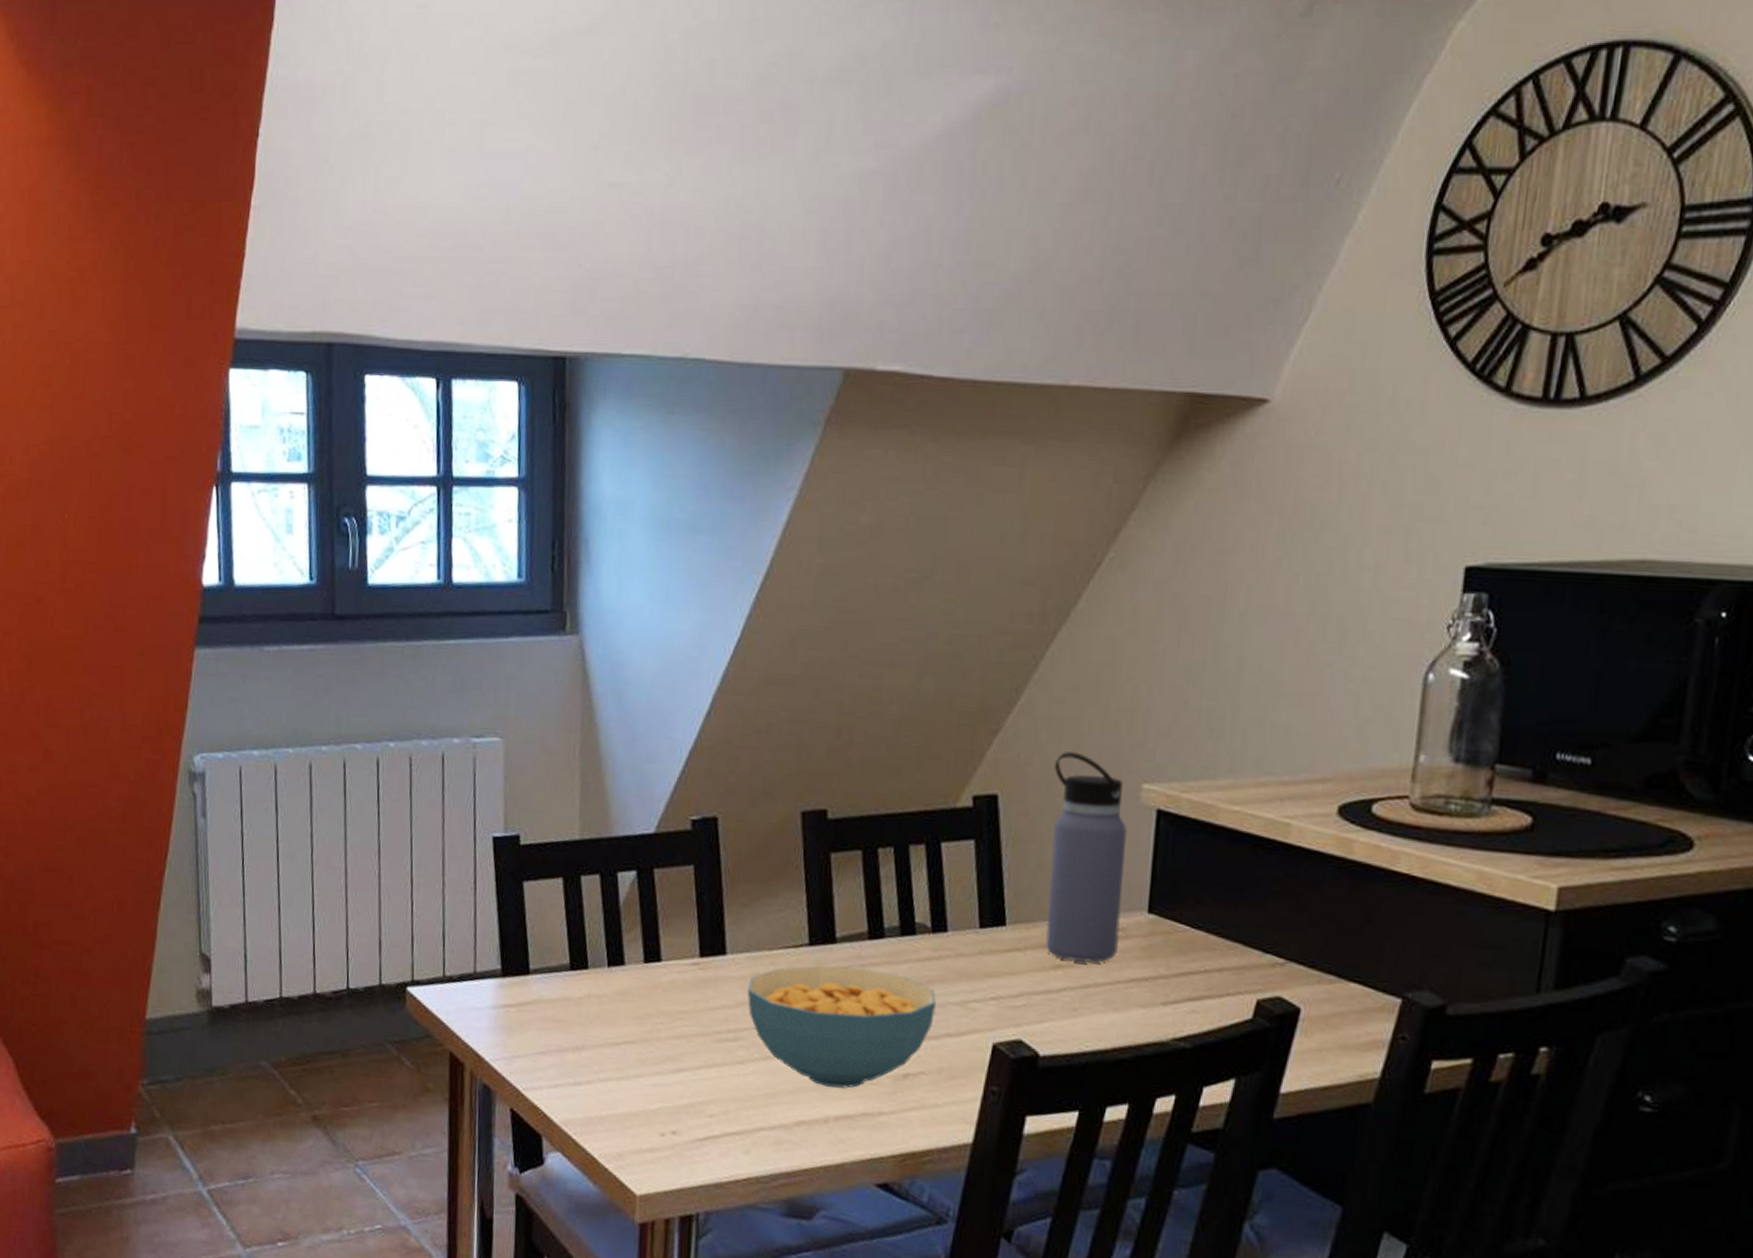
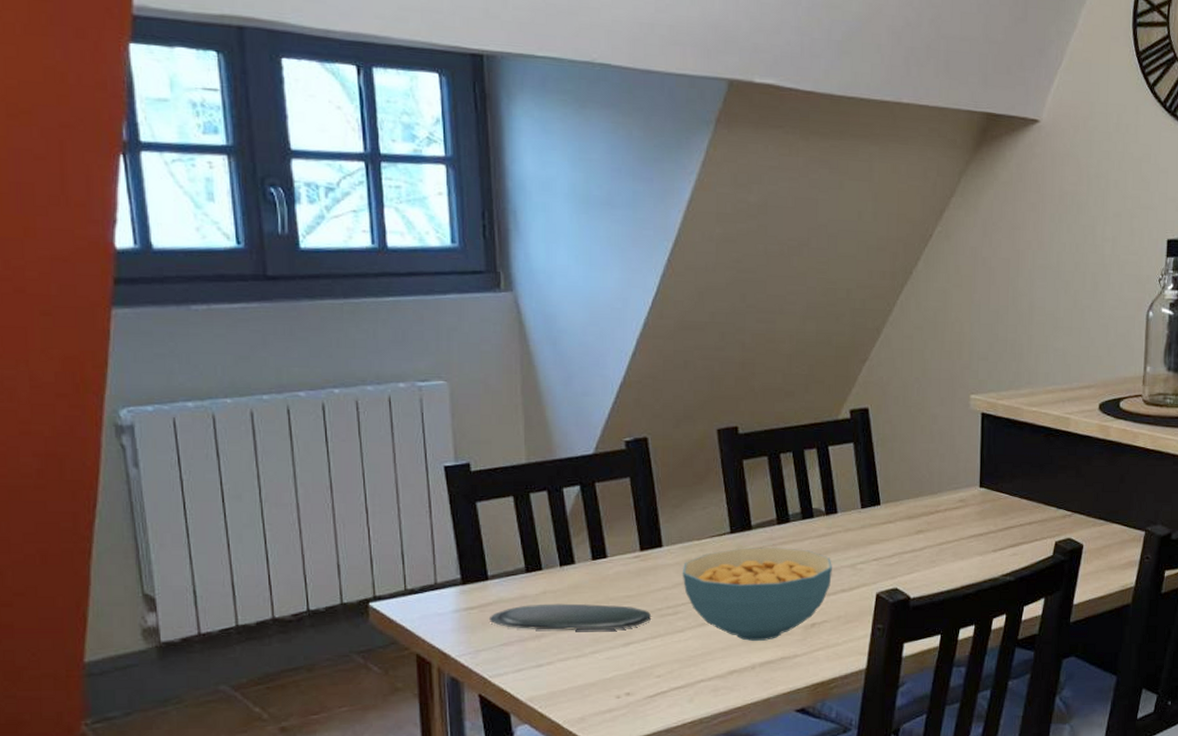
oval tray: none [527,1009,708,1052] -> present [488,603,652,630]
water bottle: present [1046,751,1128,963] -> none [908,374,963,527]

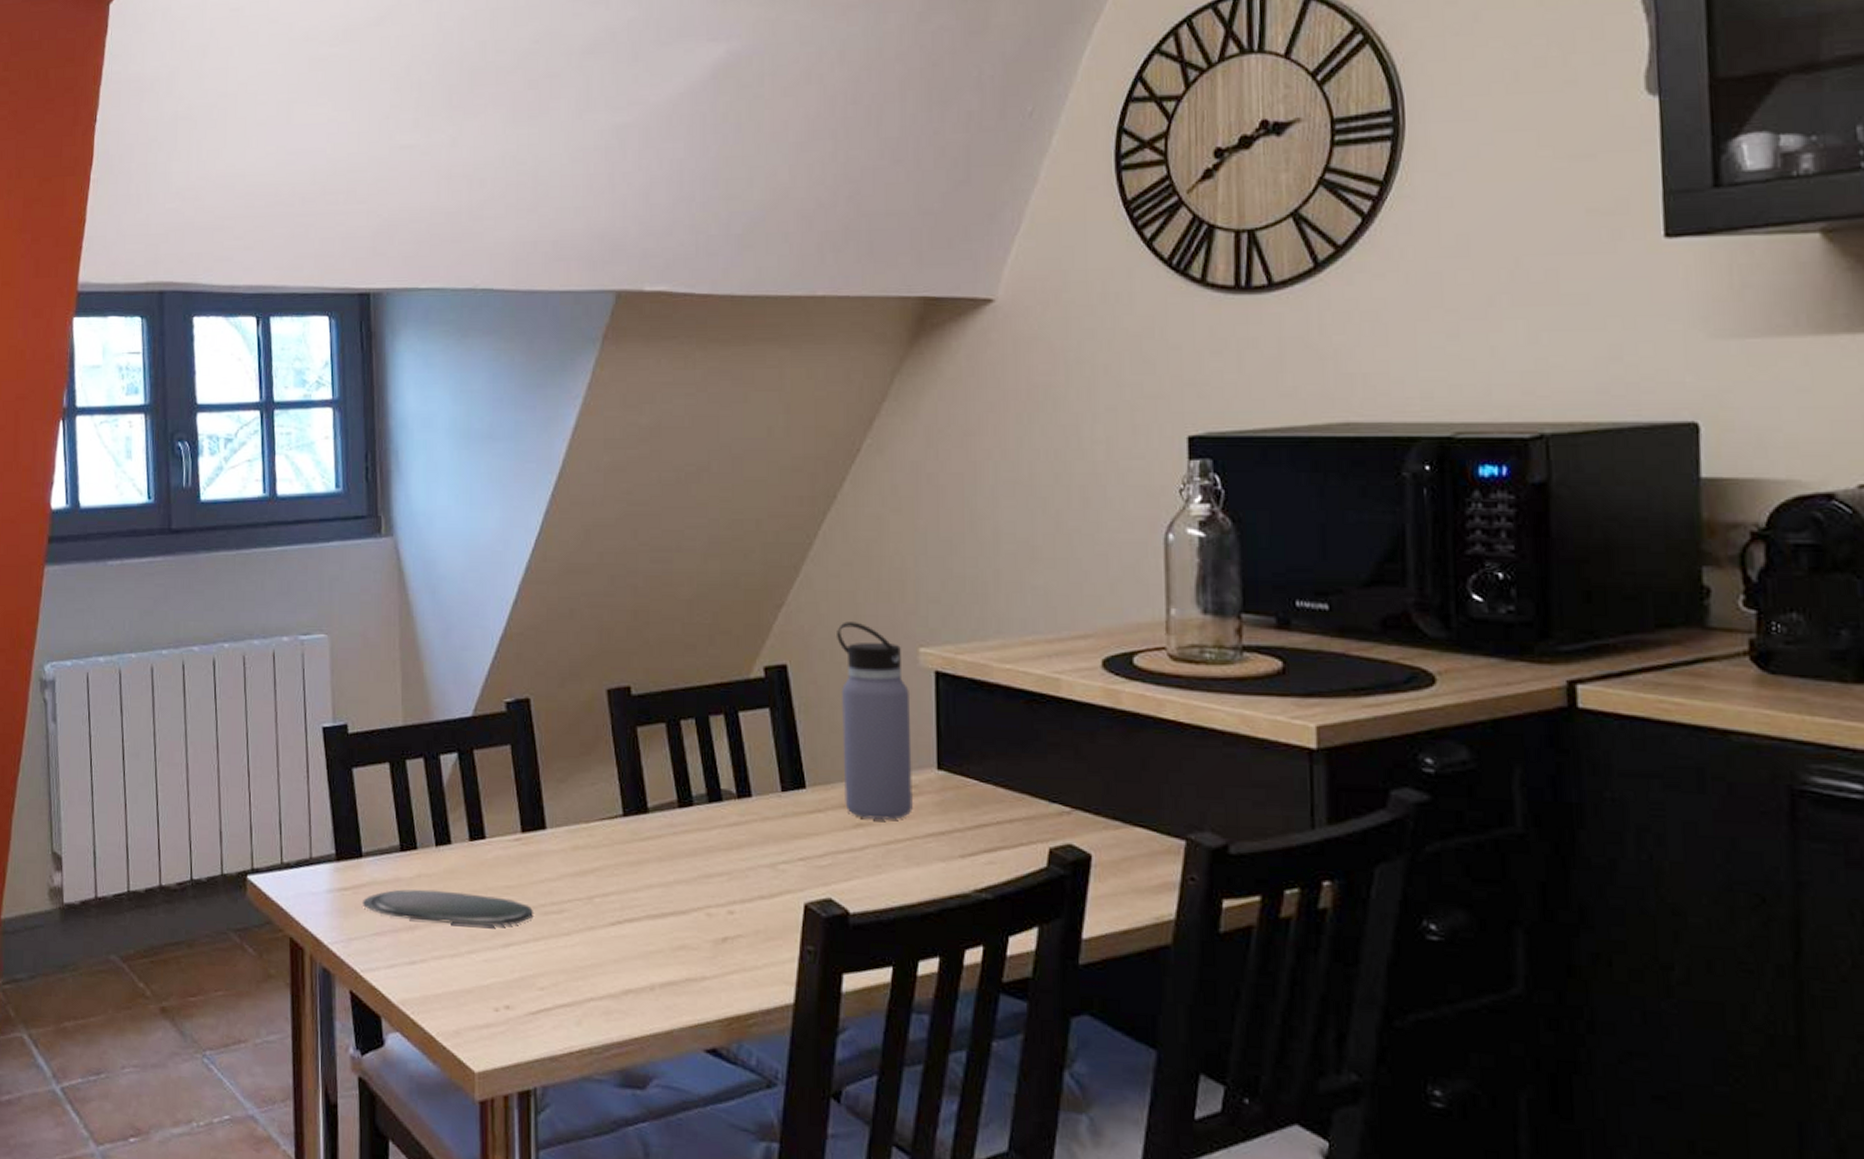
cereal bowl: present [682,547,832,641] -> none [568,835,747,955]
water bottle: none [908,374,963,527] -> present [837,621,914,821]

